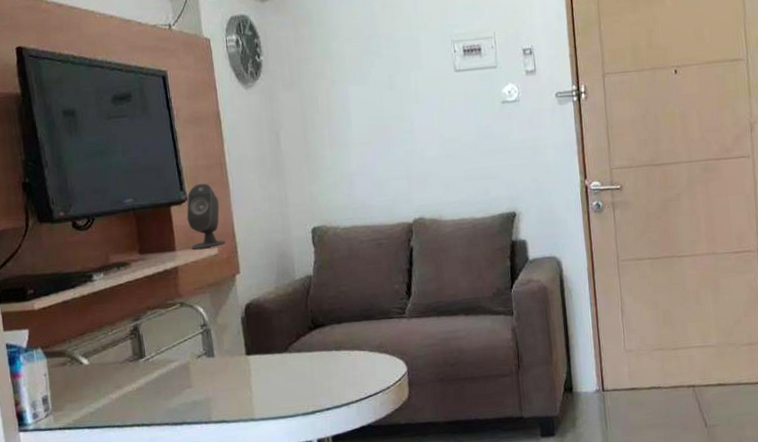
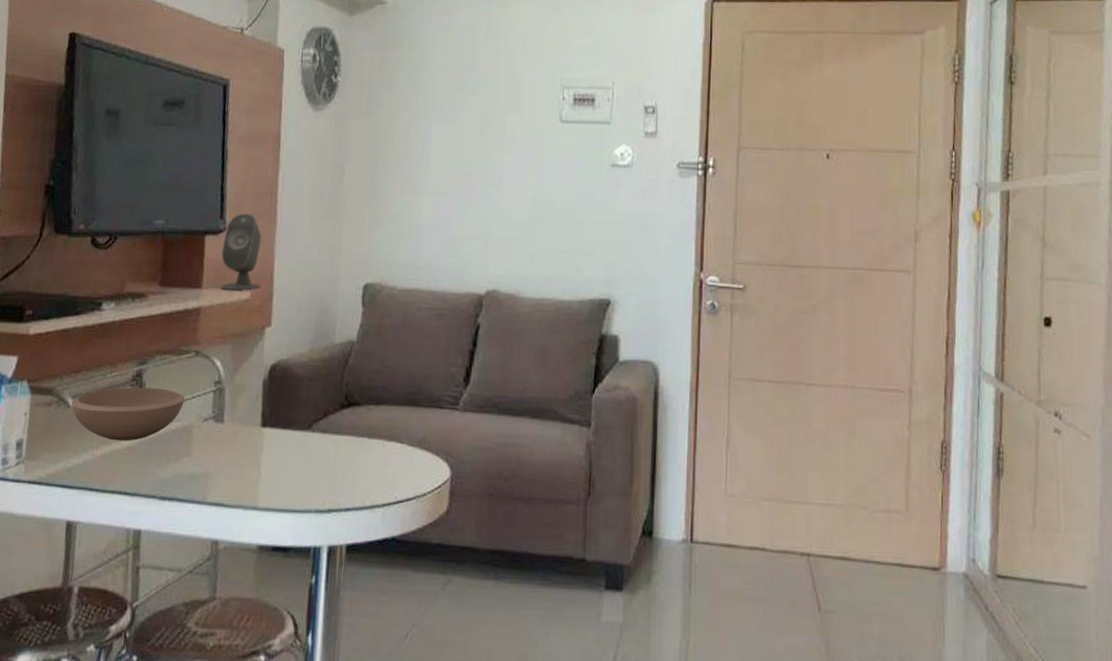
bowl: none [82,337,179,385] -> present [70,387,186,442]

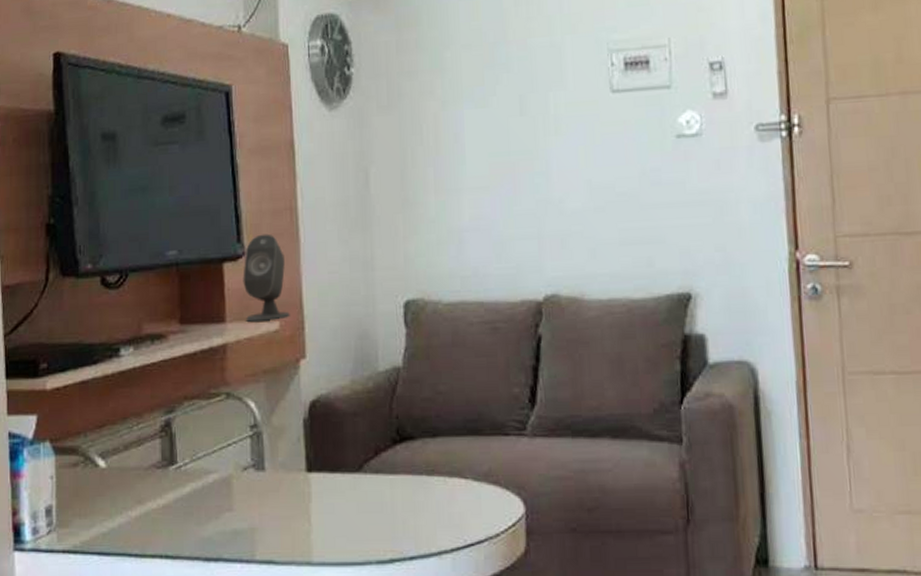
bowl: present [70,387,186,442] -> none [98,437,221,500]

